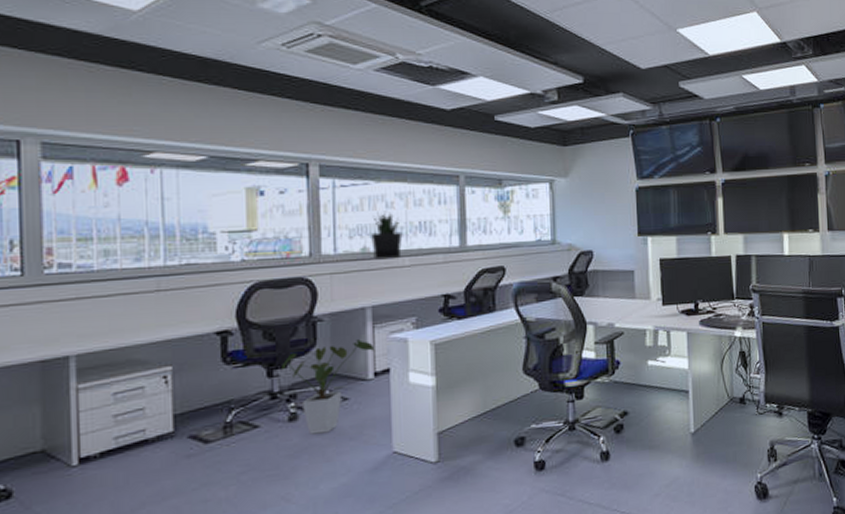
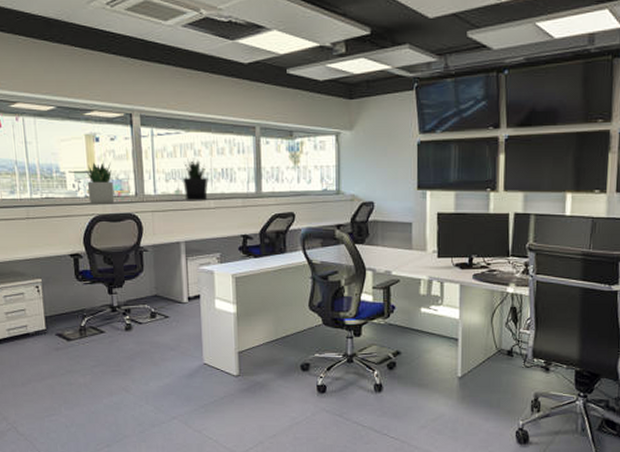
planter: none [244,217,282,269] -> present [86,161,115,204]
house plant: present [282,339,375,435] -> none [118,269,188,342]

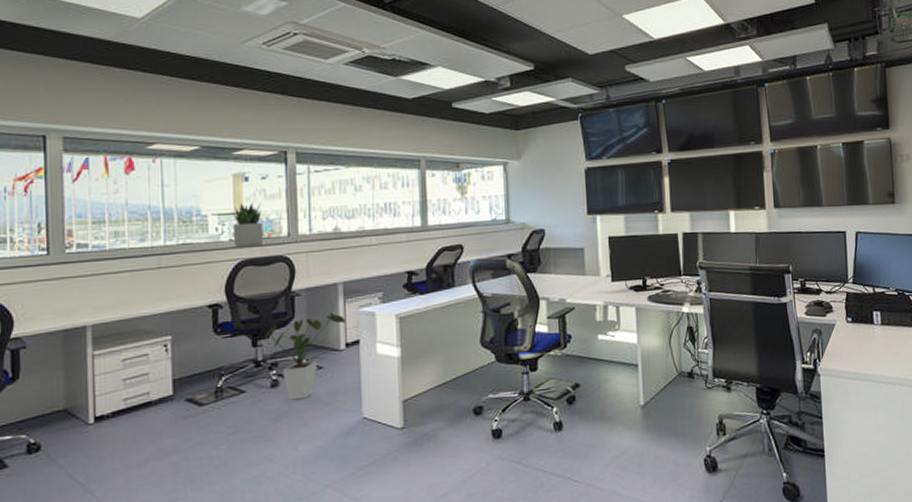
house plant: none [118,269,188,342] -> present [265,313,346,400]
planter: present [183,159,209,201] -> none [342,195,370,239]

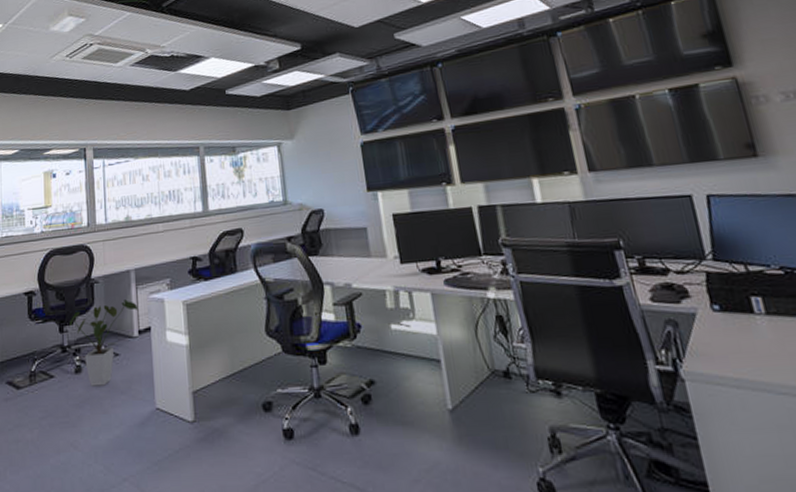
planter: present [232,201,264,248] -> none [43,195,68,239]

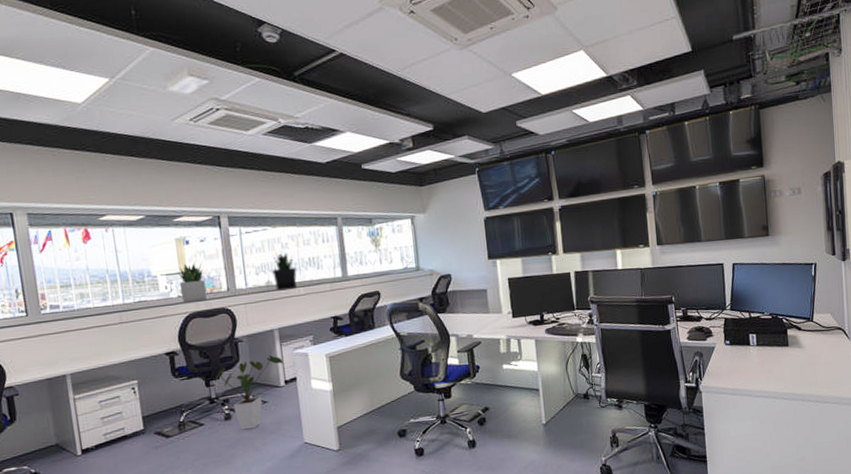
planter: none [43,195,68,239] -> present [177,261,207,303]
planter: none [132,184,157,227] -> present [272,251,298,291]

